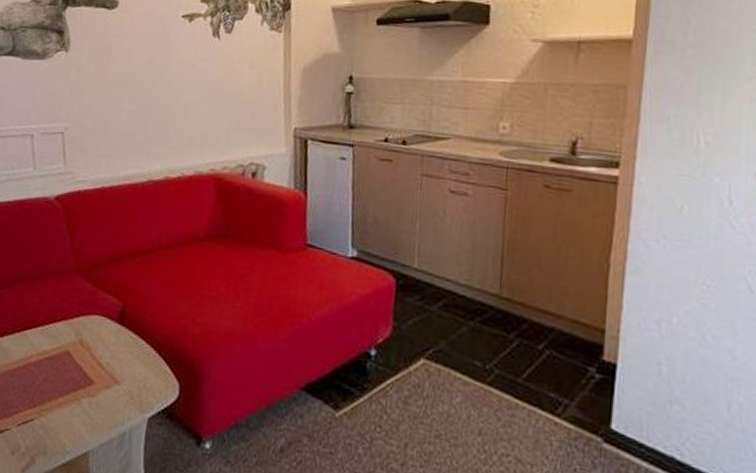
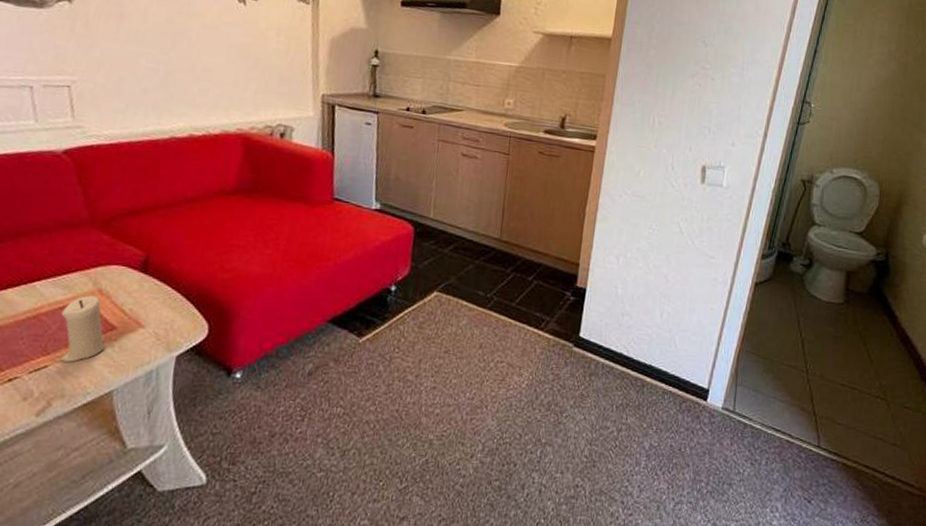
candle: none [44,346,84,417] -> present [60,295,106,362]

